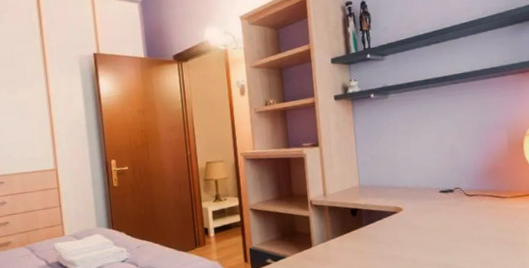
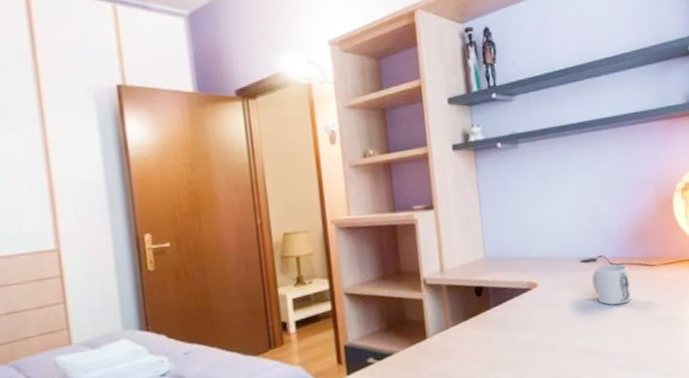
mug: none [449,195,484,229] -> present [591,264,631,305]

